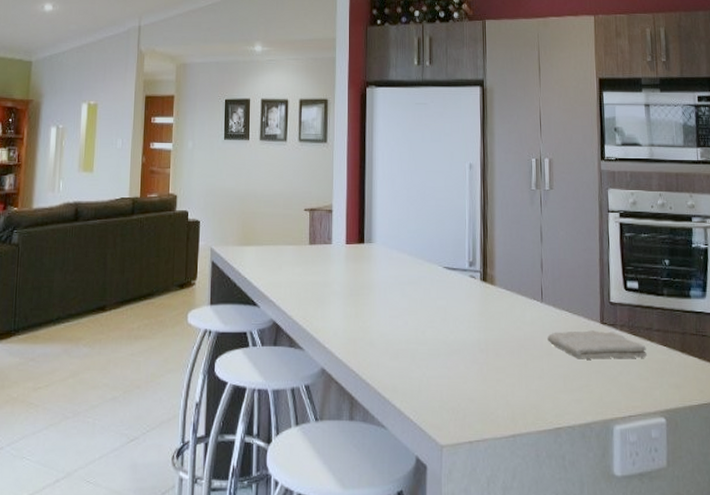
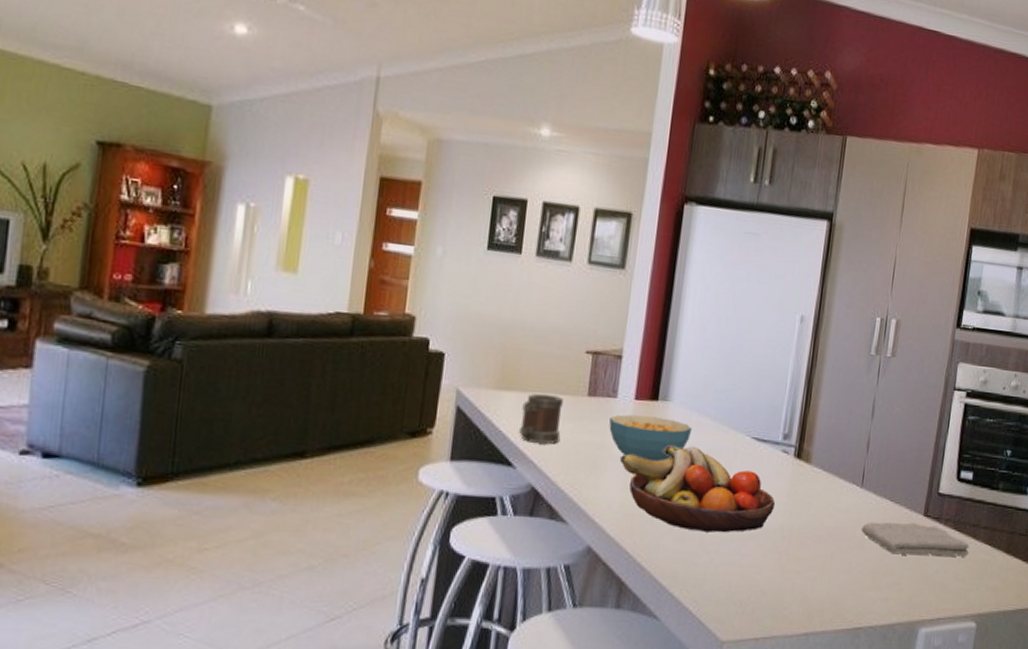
mug: none [260,246,292,287] -> present [519,394,564,445]
cereal bowl: none [328,257,394,293] -> present [609,414,693,462]
fruit bowl: none [340,278,471,350] -> present [620,445,776,533]

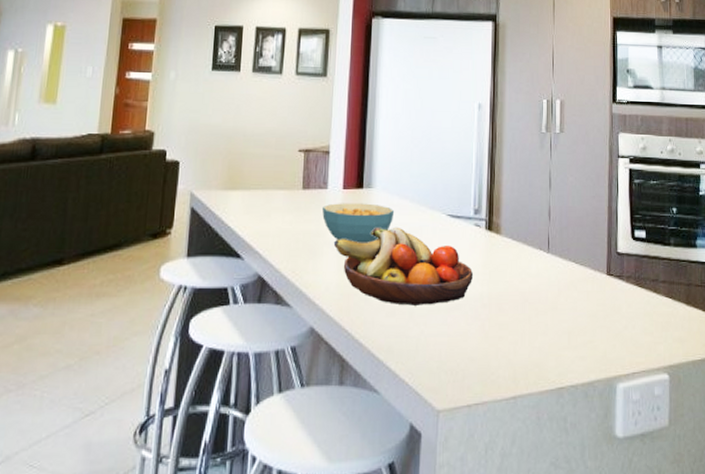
mug: present [519,394,564,445] -> none [245,191,282,236]
washcloth: present [861,522,969,557] -> none [553,282,652,314]

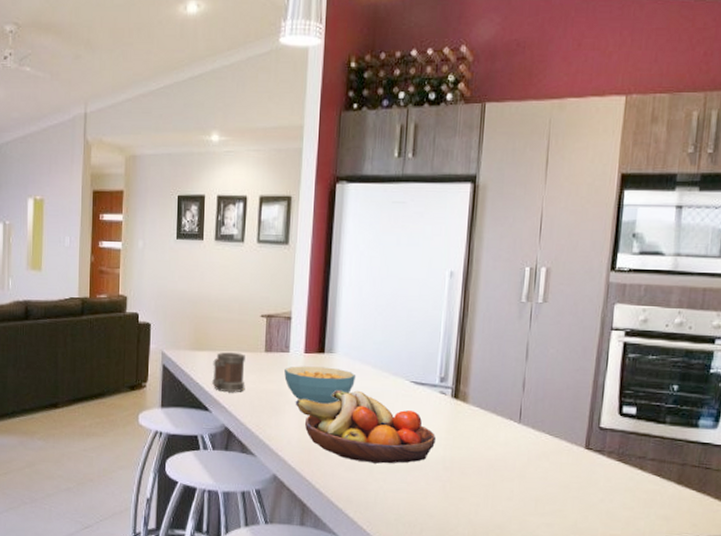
mug: none [245,191,282,236] -> present [212,352,245,393]

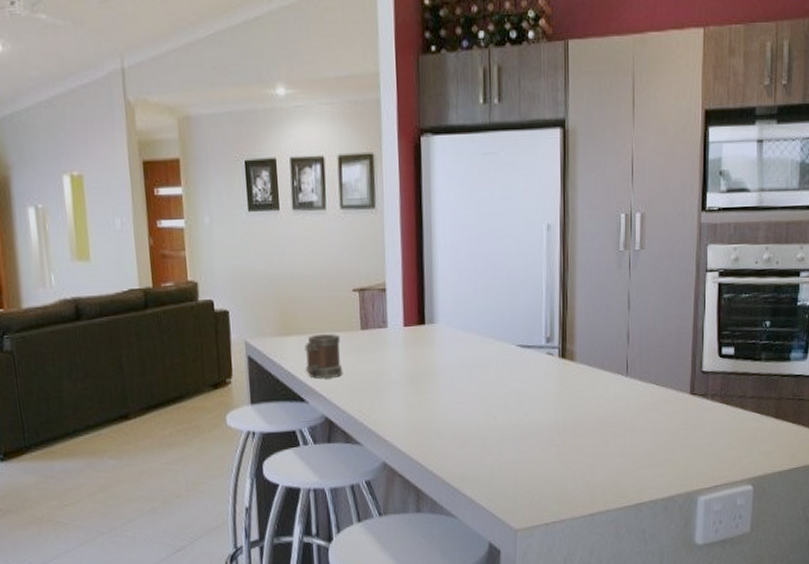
cereal bowl: present [284,366,356,404] -> none [384,339,461,380]
fruit bowl: present [296,390,437,464] -> none [400,361,548,437]

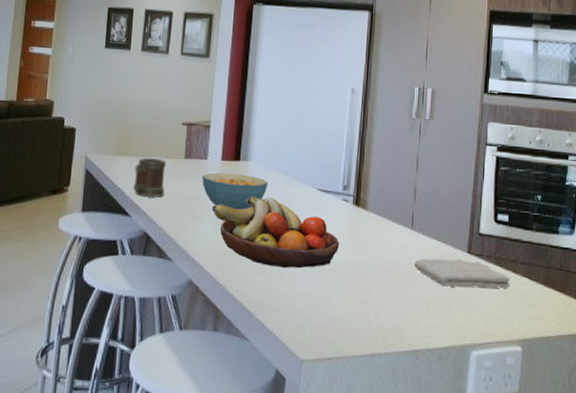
cereal bowl: none [384,339,461,380] -> present [202,172,269,210]
fruit bowl: none [400,361,548,437] -> present [212,197,340,269]
washcloth: none [632,402,738,433] -> present [414,258,510,289]

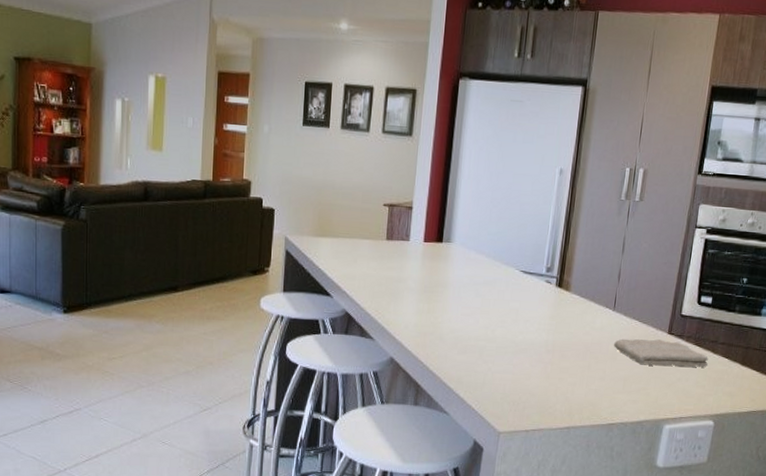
mug: present [133,158,166,198] -> none [334,239,367,279]
cereal bowl: present [202,172,269,210] -> none [404,254,471,291]
fruit bowl: present [212,197,340,269] -> none [414,278,541,347]

